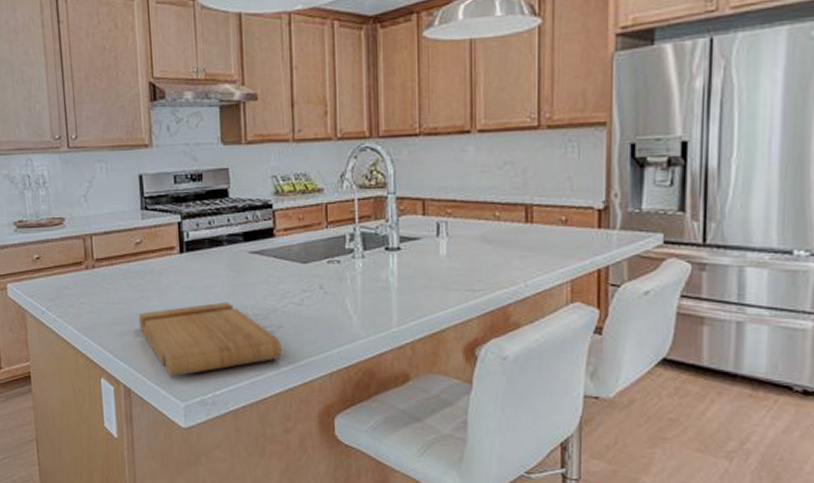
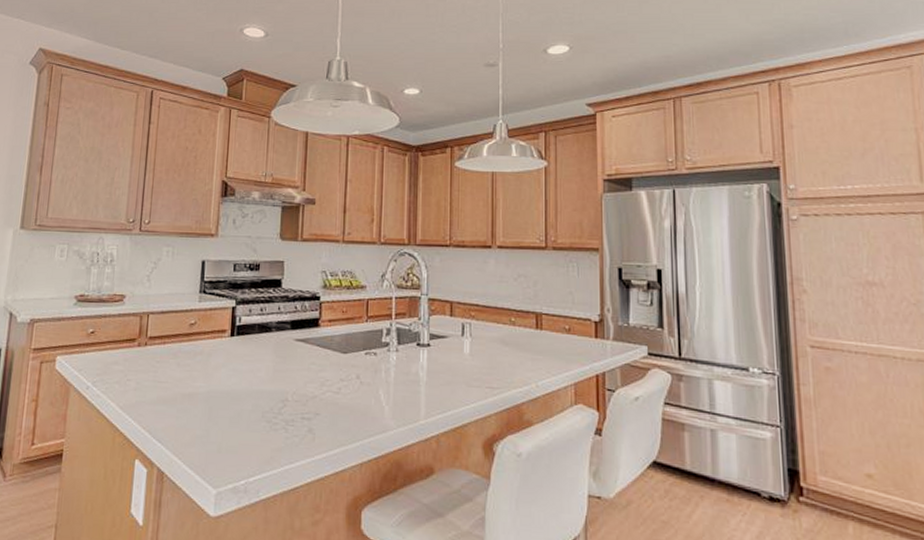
cutting board: present [139,301,282,377] -> none [182,386,317,461]

